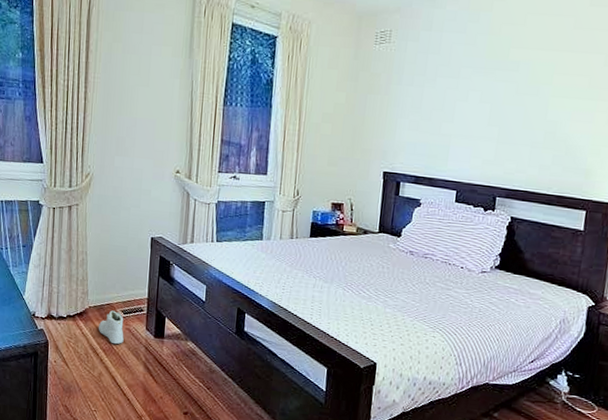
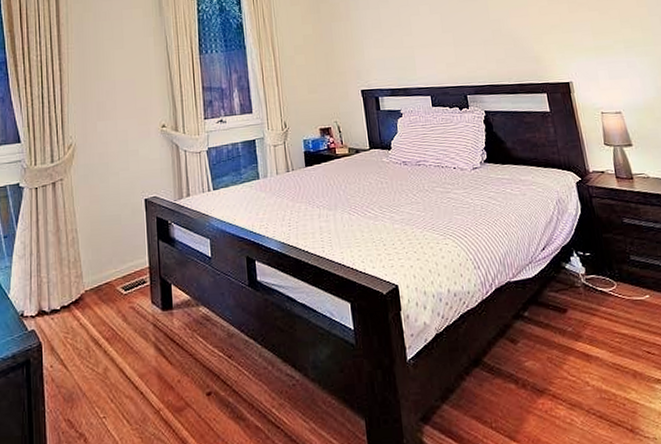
sneaker: present [98,310,124,344] -> none [97,289,128,328]

